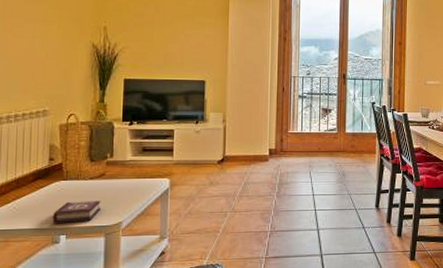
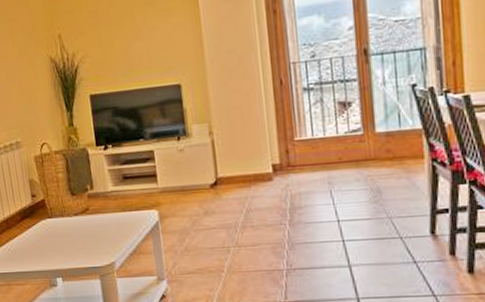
book: present [52,200,101,223] -> none [45,239,91,265]

